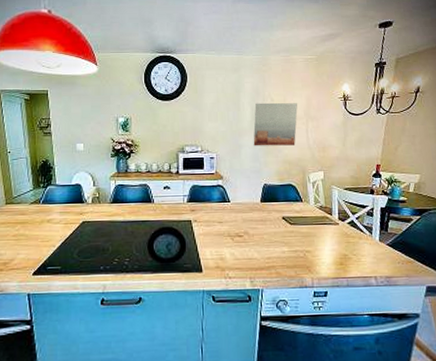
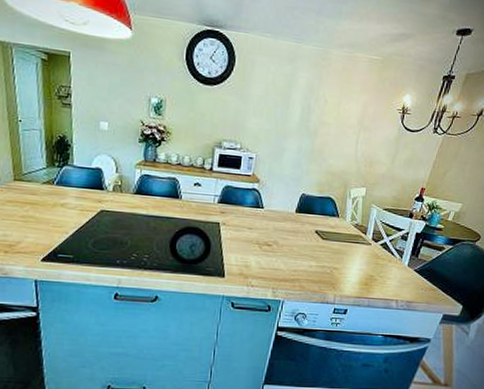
wall art: present [253,102,298,146] -> none [297,102,353,156]

